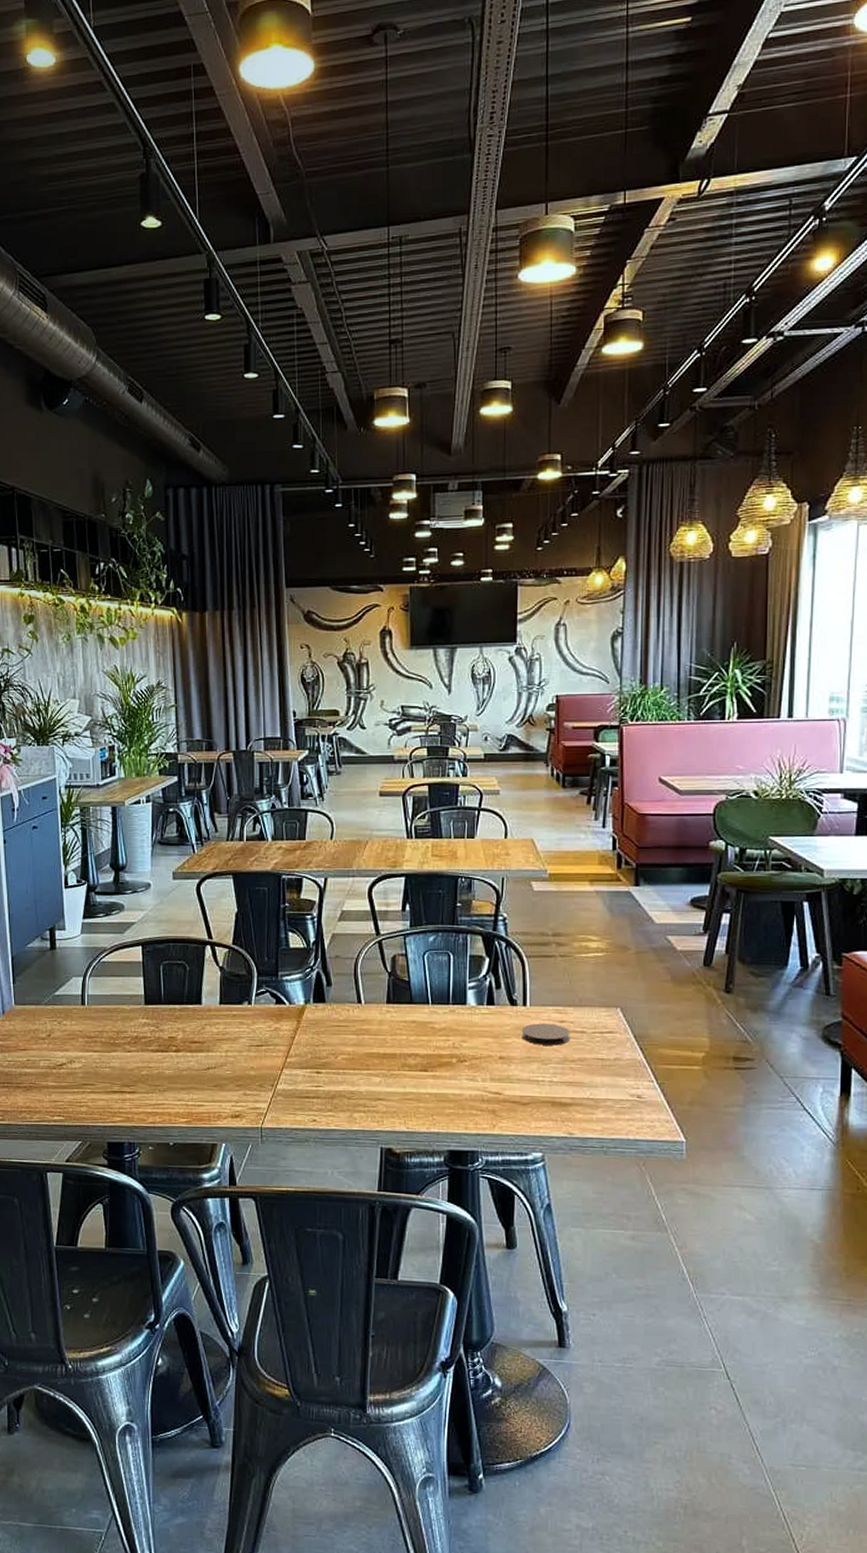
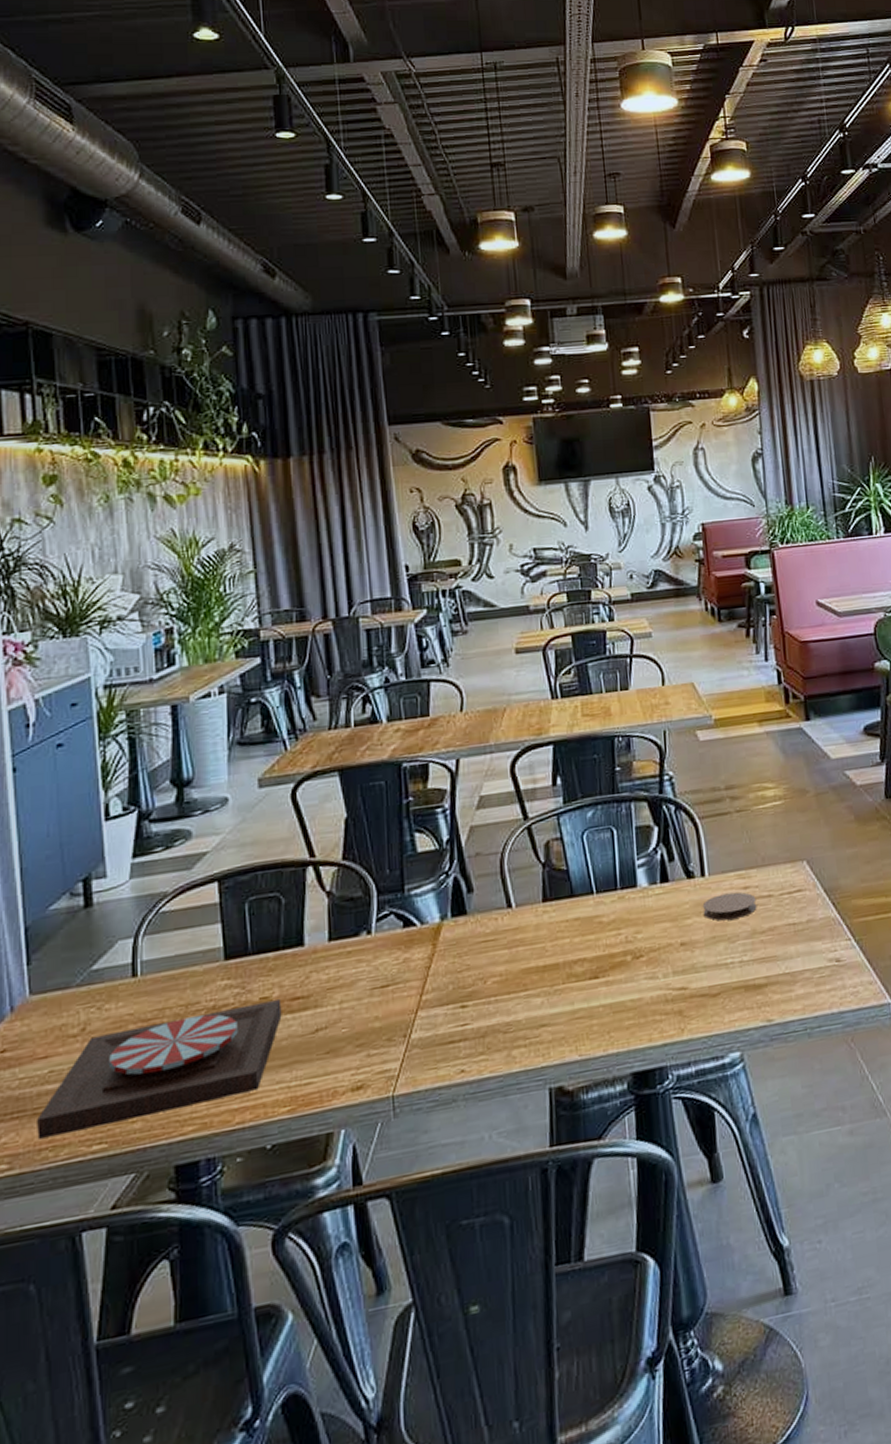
plate: none [19,1040,184,1105] -> present [37,999,282,1139]

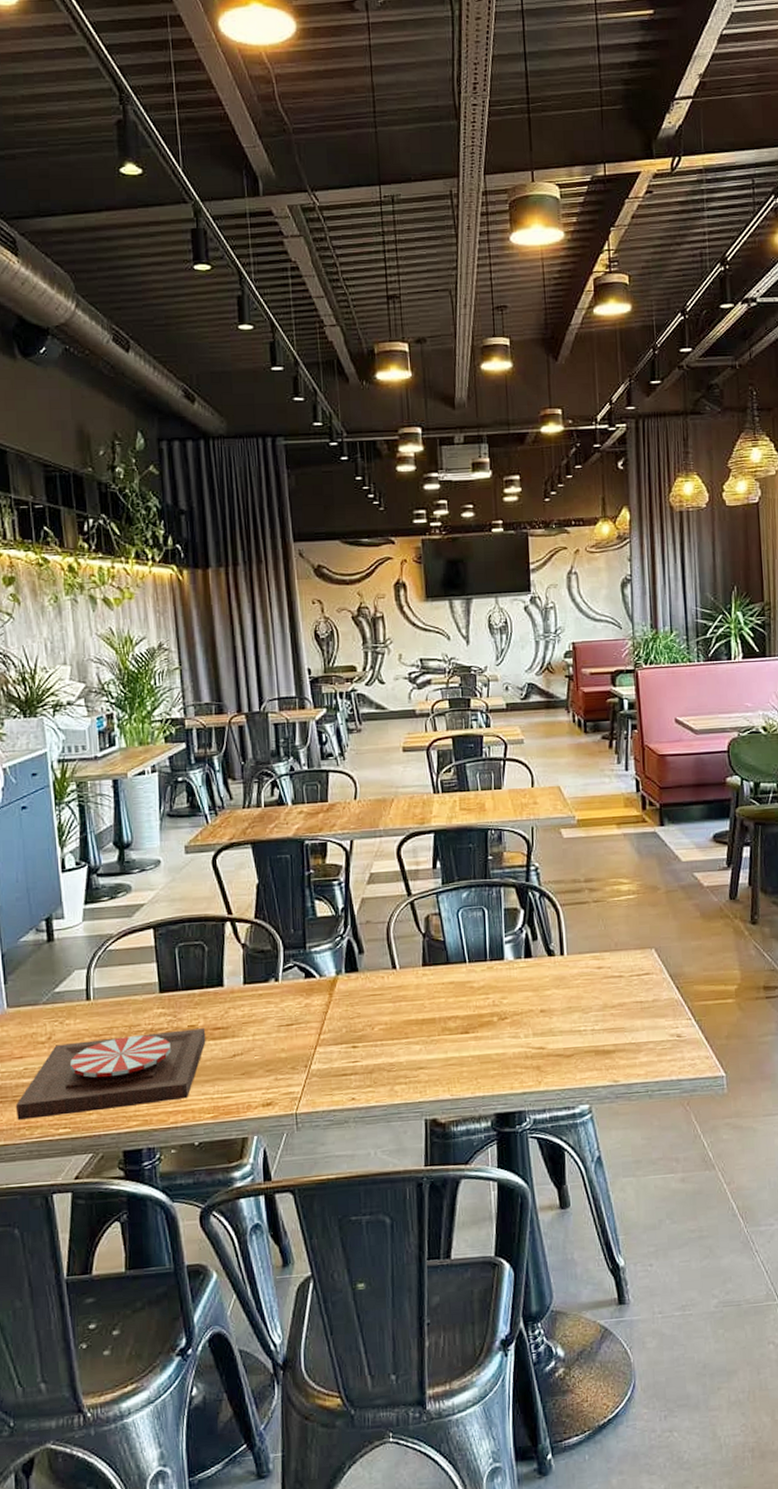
coaster: present [702,892,757,921] -> none [561,971,609,994]

